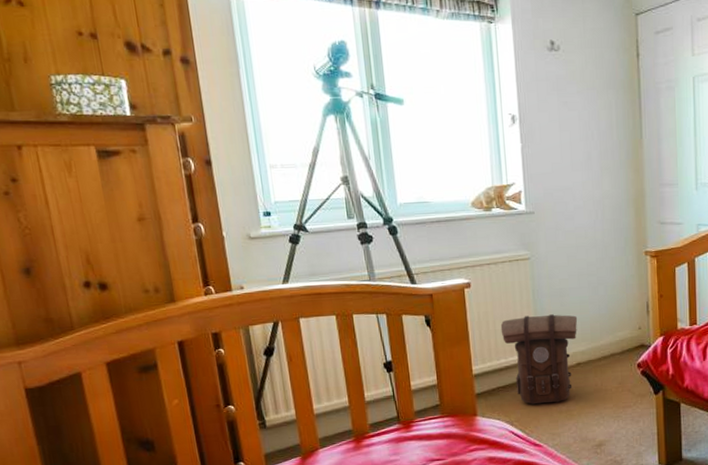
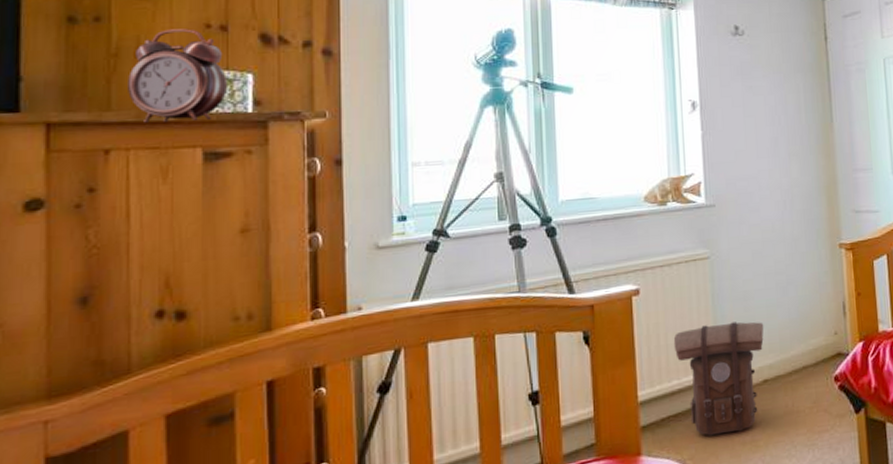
alarm clock: none [23,36,107,123] -> present [128,29,228,123]

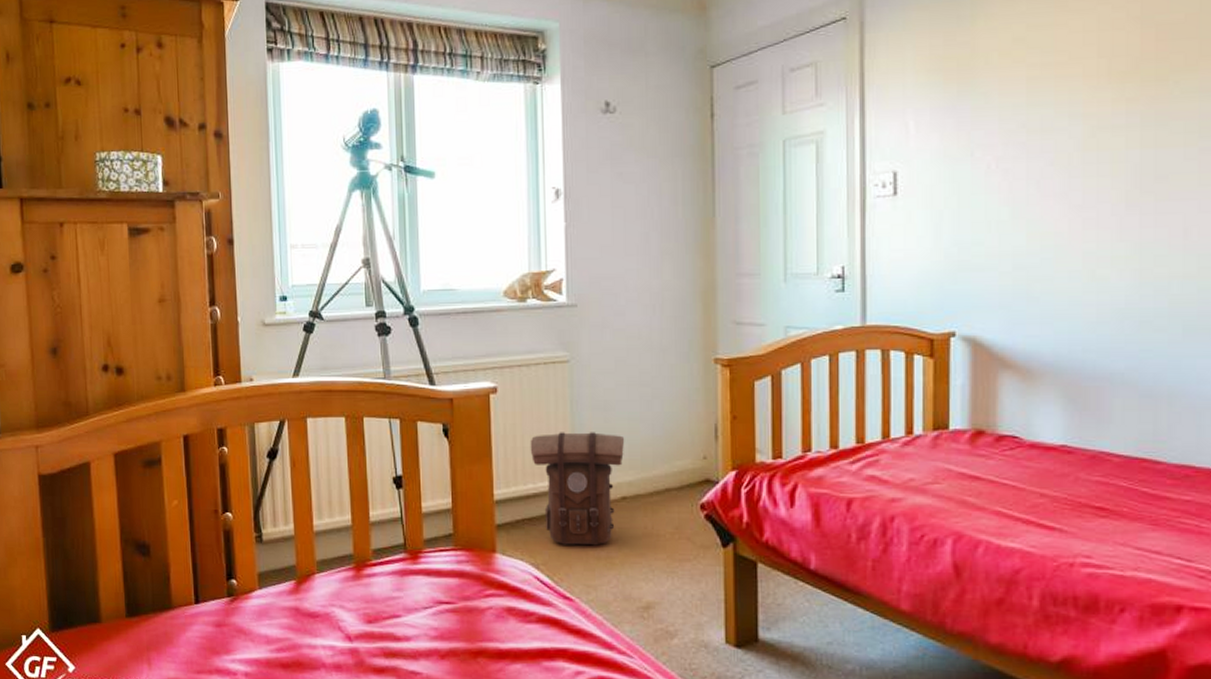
alarm clock: present [128,29,228,123] -> none [72,113,144,200]

